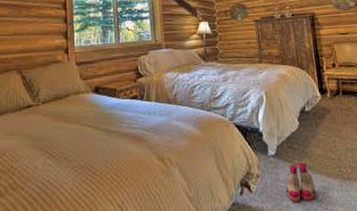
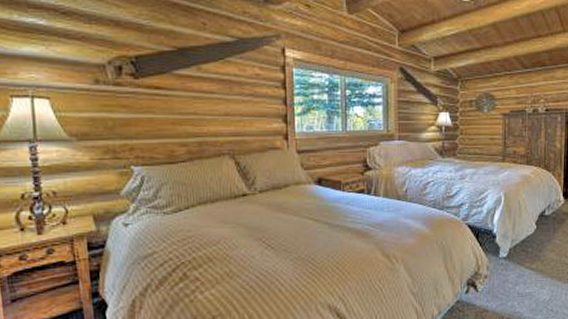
boots: present [286,162,316,203] -> none [513,266,543,303]

